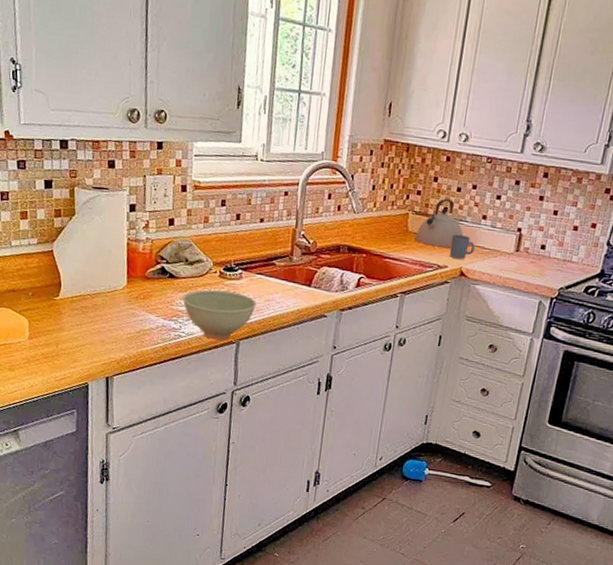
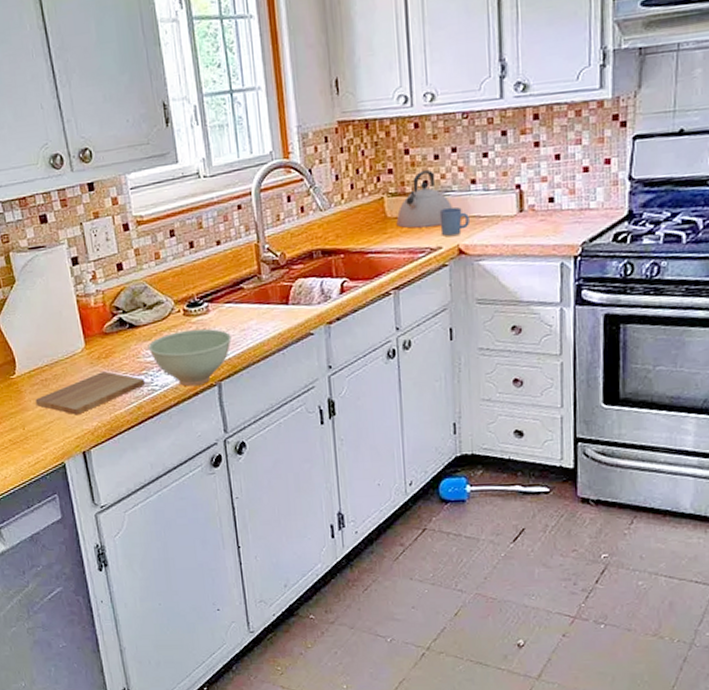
cutting board: none [72,310,174,344] -> present [35,371,146,415]

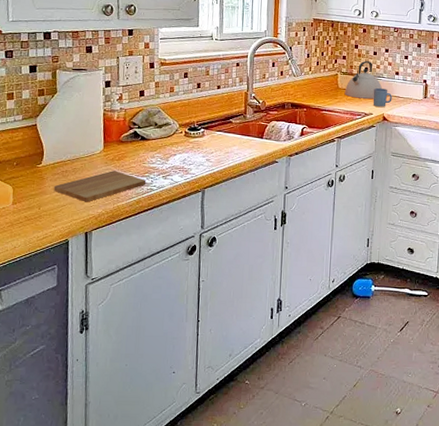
bowl: present [148,329,232,387] -> none [153,147,218,190]

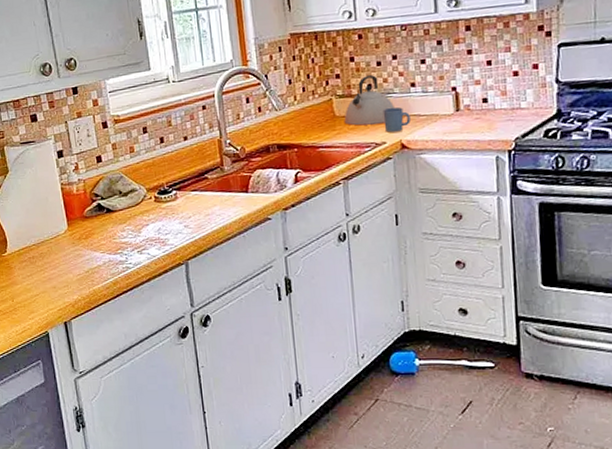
cutting board: present [53,171,147,202] -> none [23,250,121,289]

